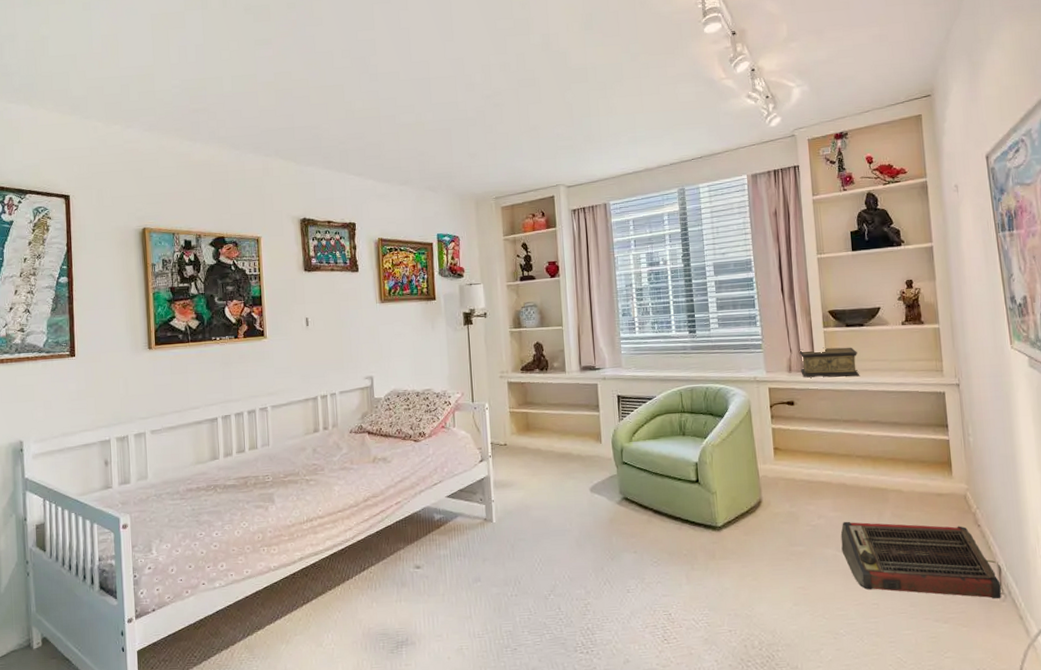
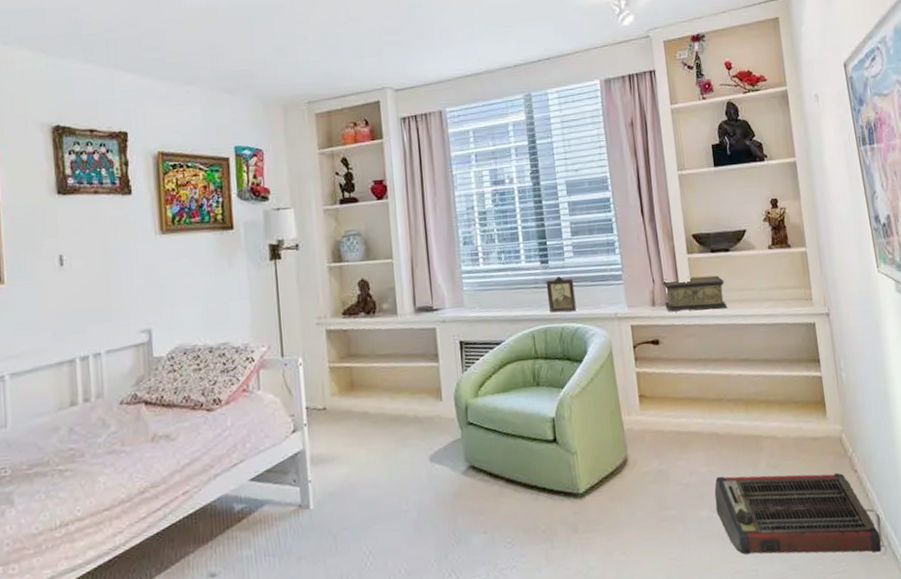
photo frame: none [693,344,720,375] -> present [545,276,577,313]

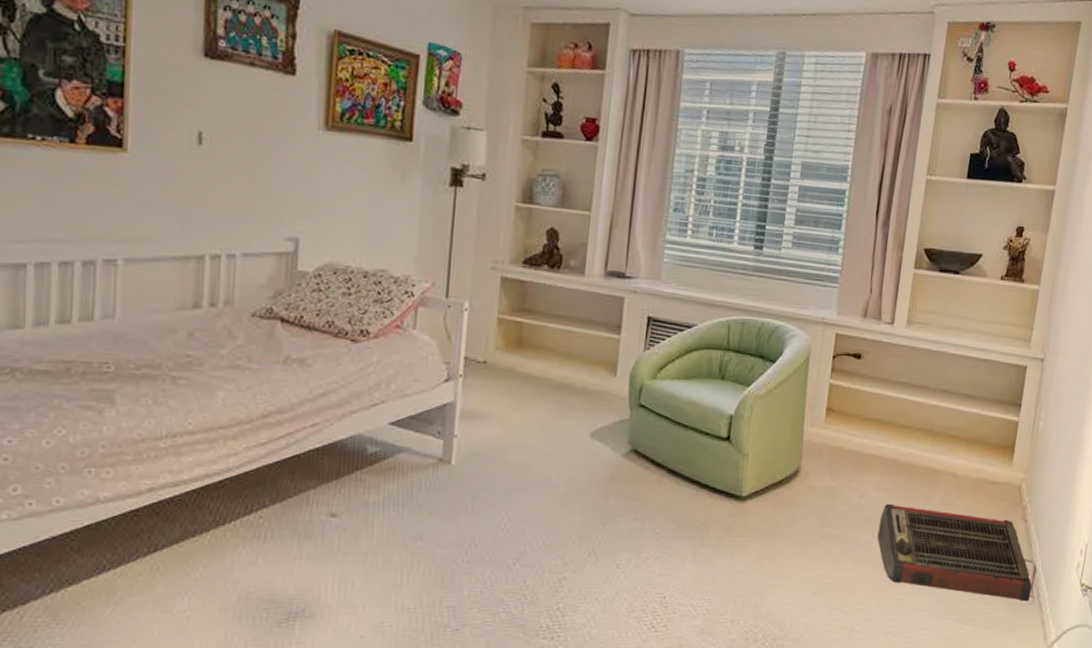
photo frame: present [545,276,577,313] -> none [753,266,786,308]
decorative box: present [662,275,727,312] -> none [877,291,945,334]

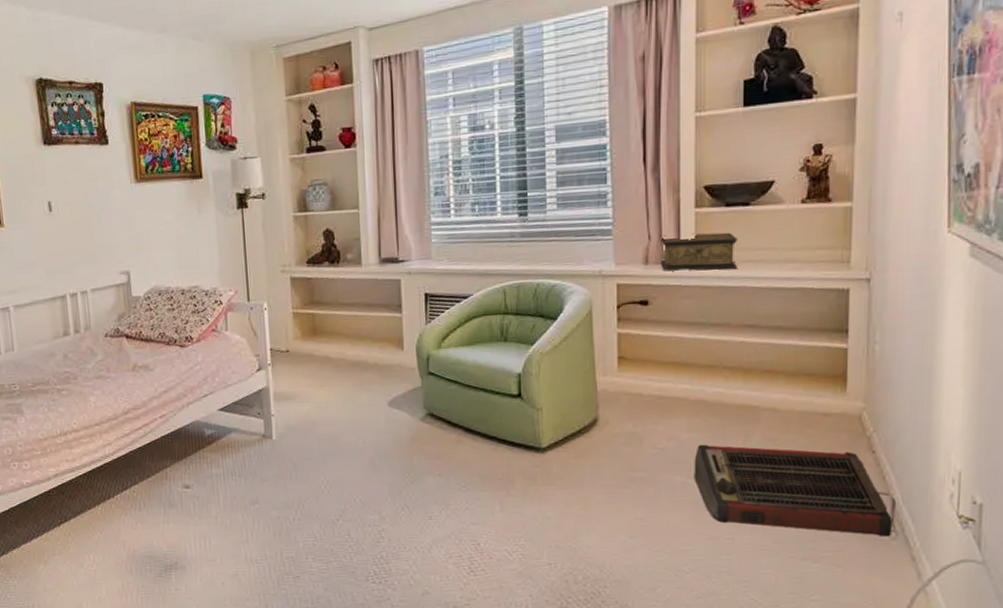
decorative box: none [877,291,945,334] -> present [660,232,737,271]

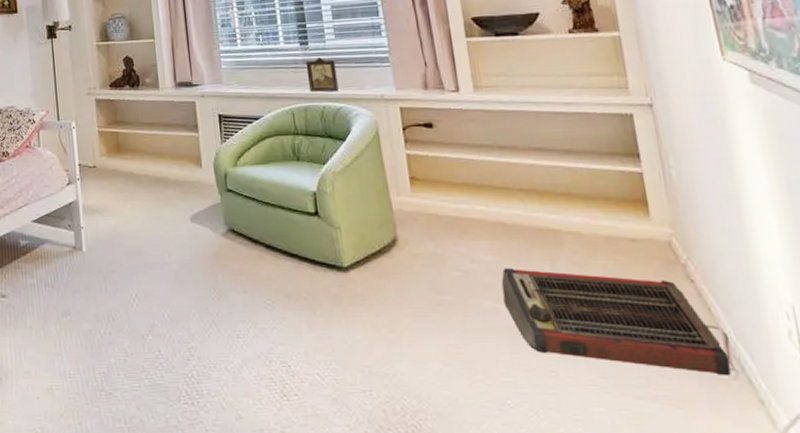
photo frame: none [523,230,555,268] -> present [305,57,339,92]
decorative box: present [660,232,737,271] -> none [436,59,515,96]

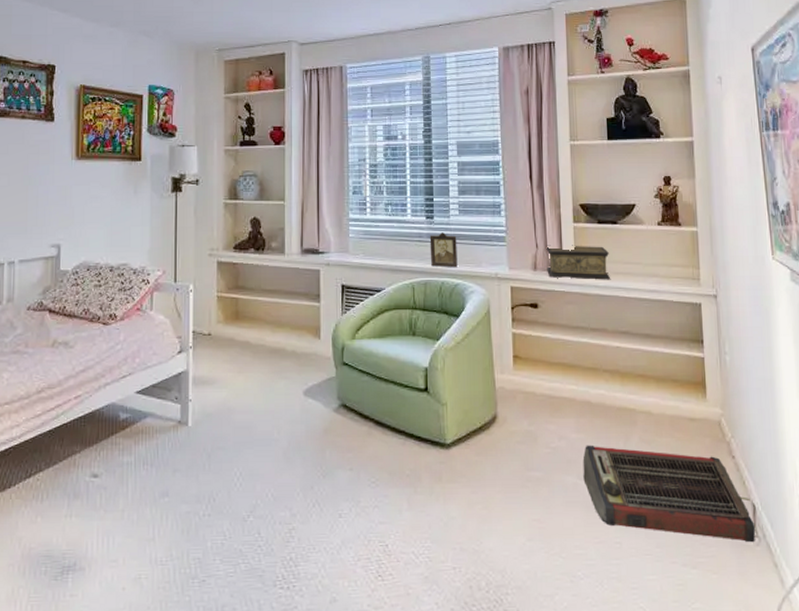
decorative box: none [436,59,515,96] -> present [546,245,610,280]

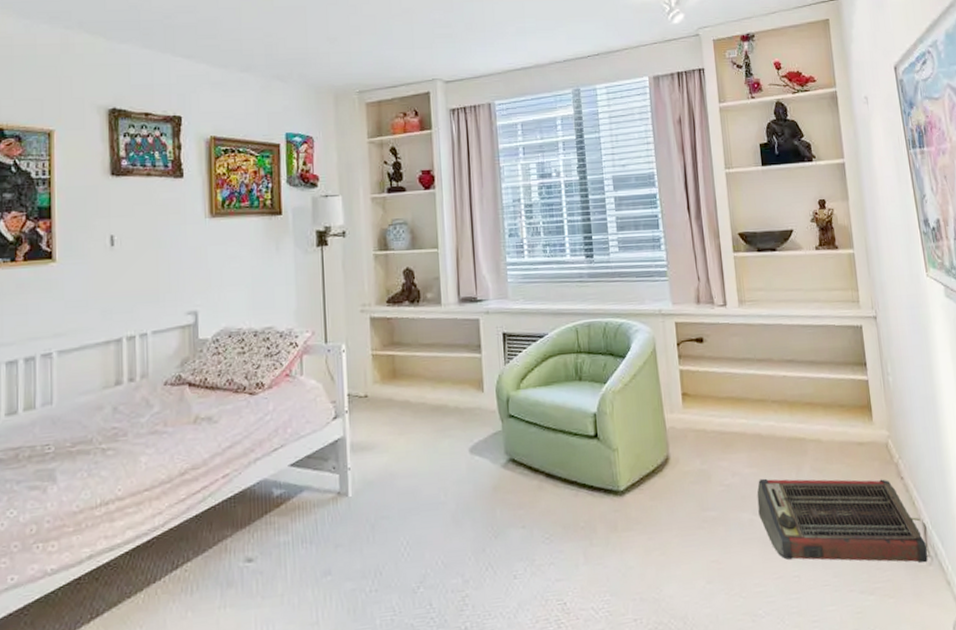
photo frame: present [429,232,458,268] -> none [590,271,621,308]
decorative box: present [546,245,610,280] -> none [708,274,773,310]

